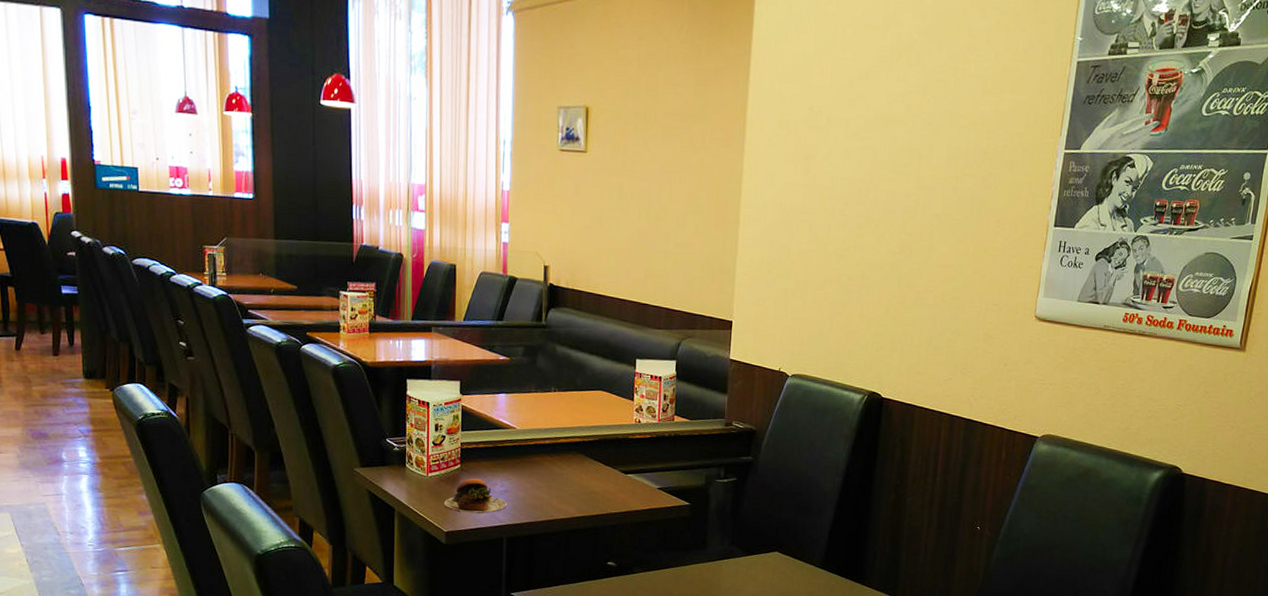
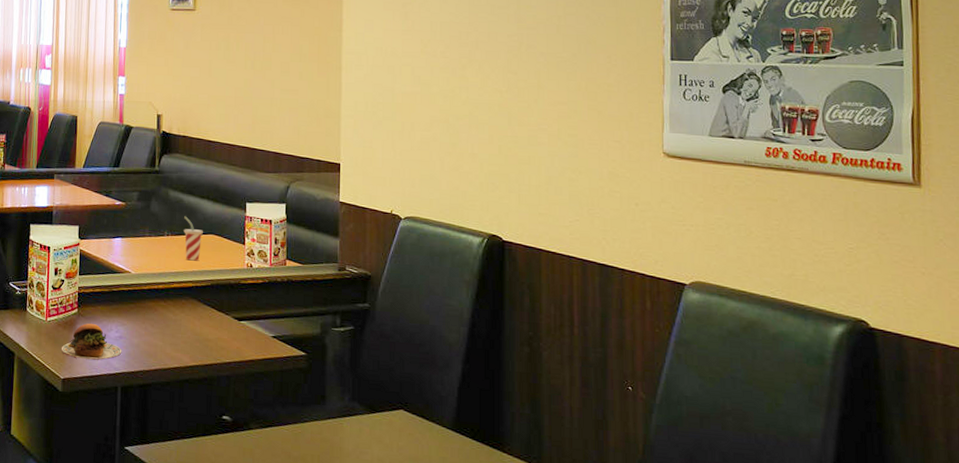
beverage cup: none [571,372,591,417] -> present [184,216,203,261]

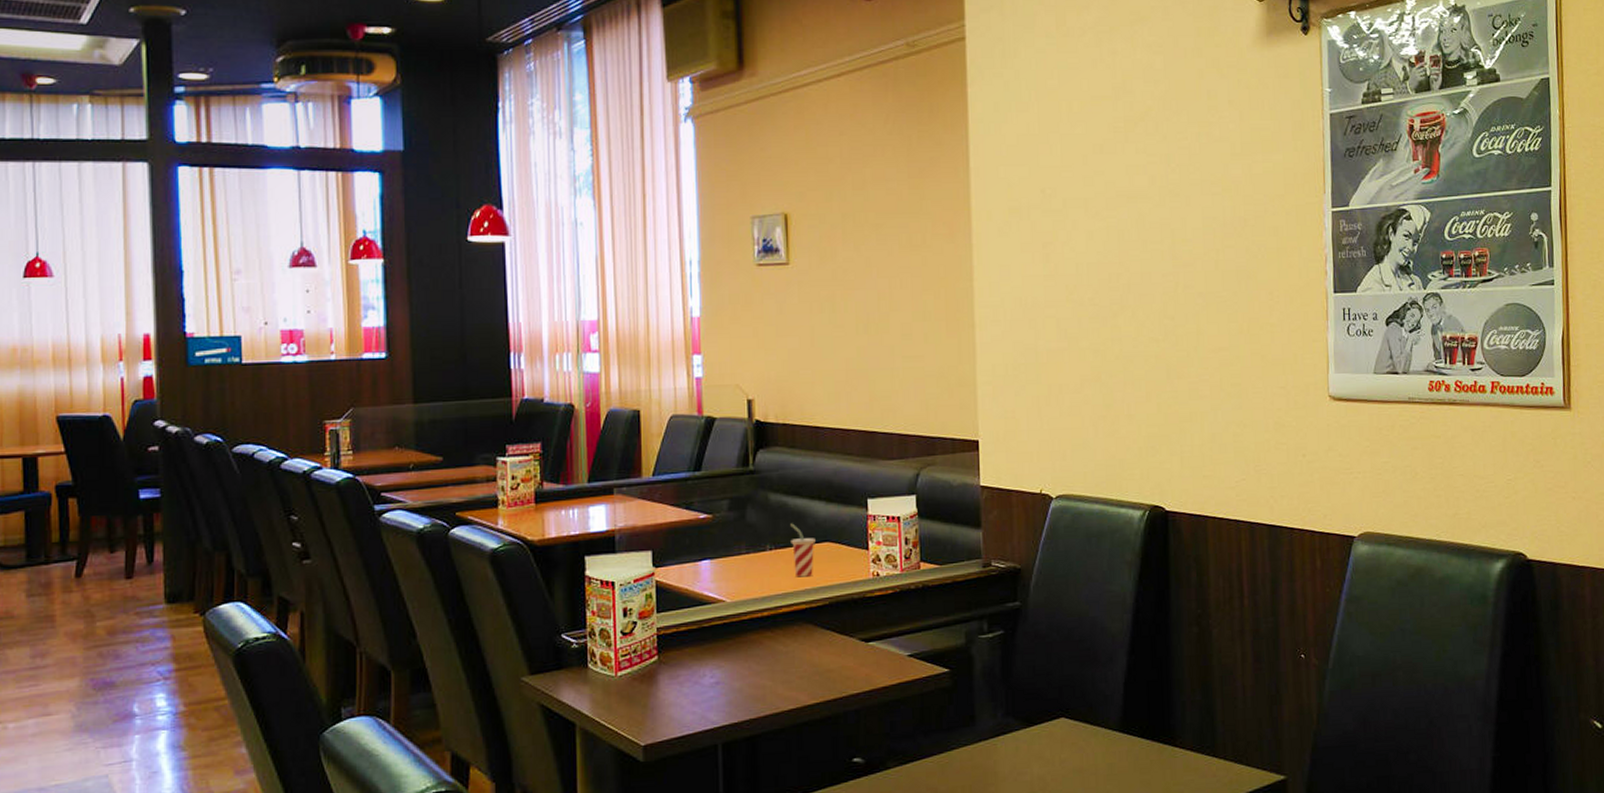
burger: present [61,323,122,360] -> none [638,670,721,718]

